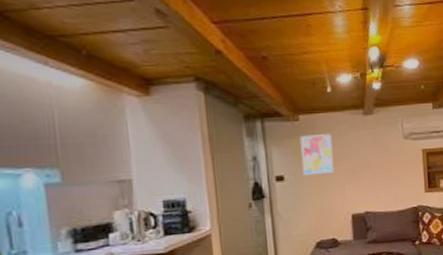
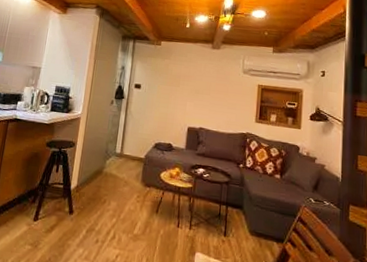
wall art: present [299,134,335,176] -> none [155,57,184,90]

